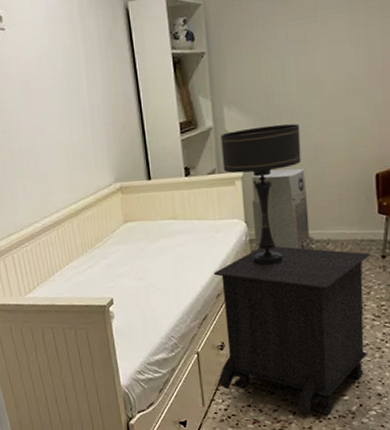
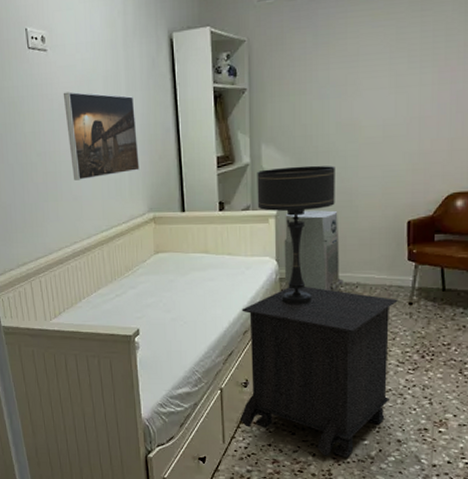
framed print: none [23,68,104,156] -> present [63,91,140,180]

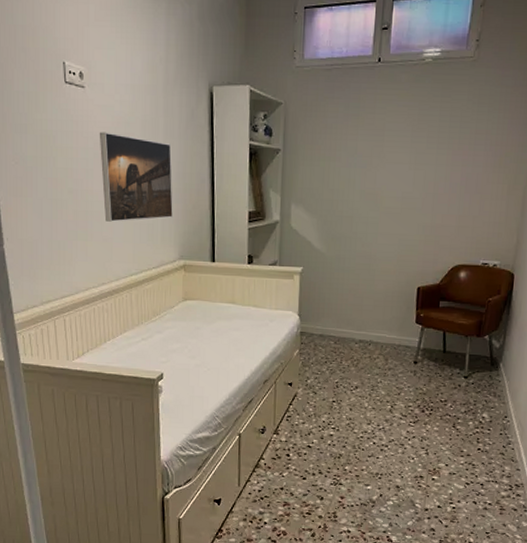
nightstand: present [240,287,398,458] -> none [256,341,405,502]
table lamp: present [257,165,335,305] -> none [284,227,357,359]
air purifier: present [284,210,344,292] -> none [305,269,358,348]

